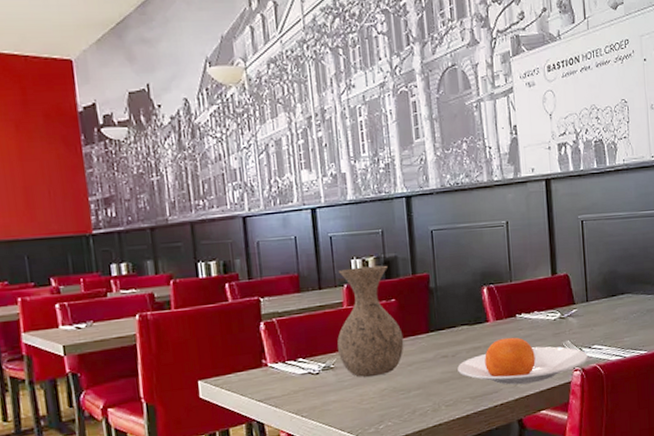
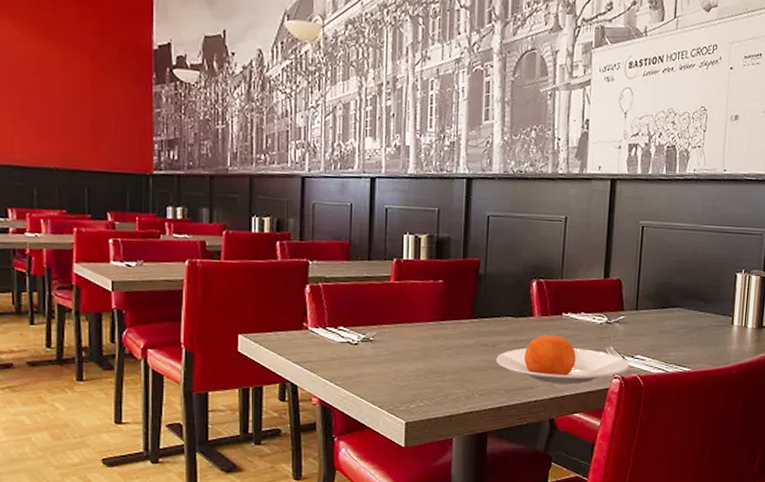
vase: present [337,265,404,378] -> none [379,243,446,355]

